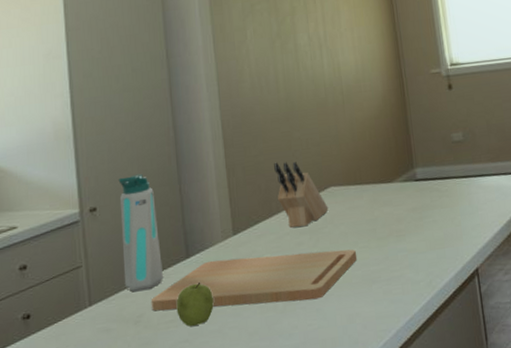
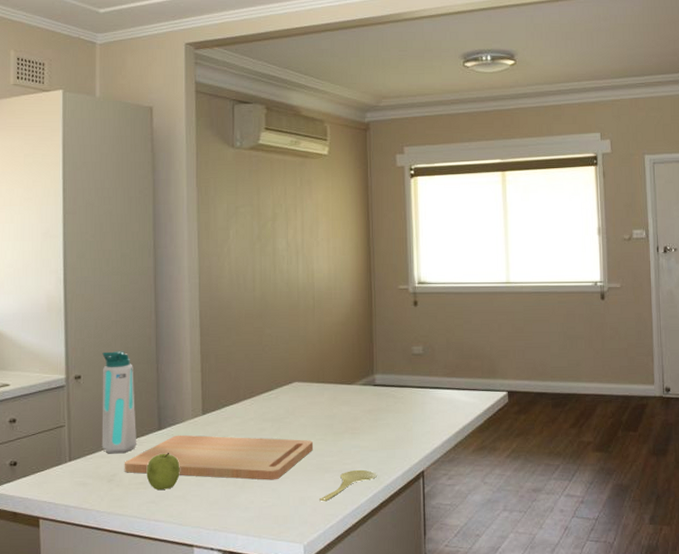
knife block: present [274,162,329,228] -> none [245,354,291,415]
spoon: none [369,275,429,317] -> present [320,469,377,502]

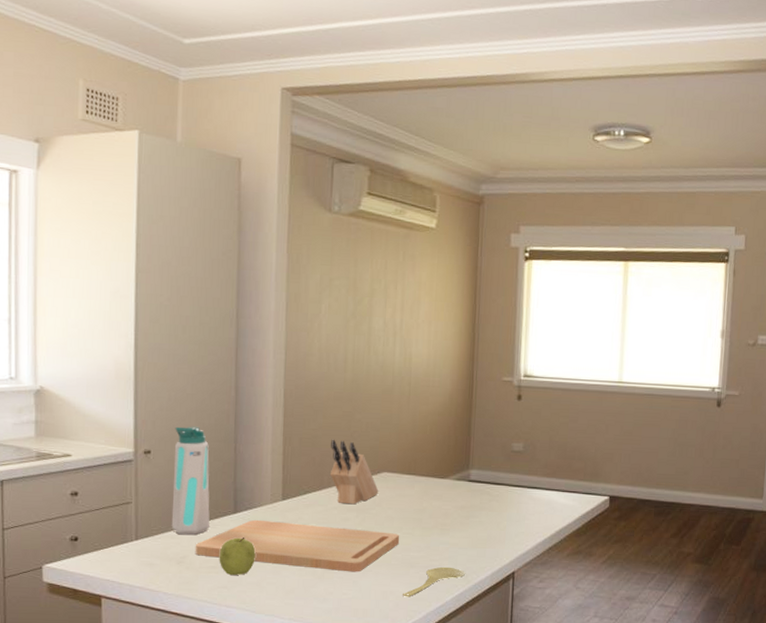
knife block: none [245,354,291,415] -> present [330,439,379,505]

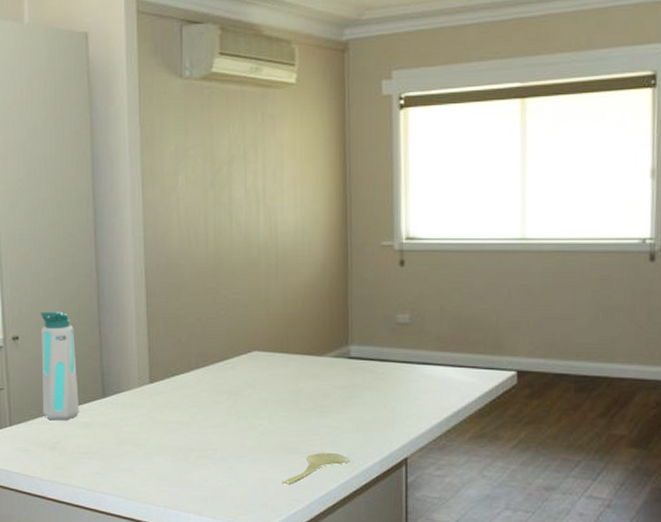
cutting board: present [195,519,400,572] -> none [66,404,276,458]
fruit: present [219,536,256,575] -> none [90,421,126,461]
knife block: present [330,439,379,505] -> none [196,318,250,387]

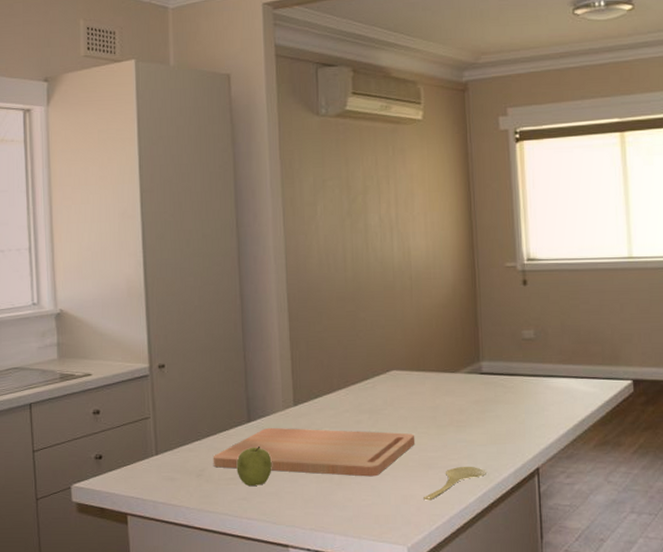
water bottle: present [40,310,79,421] -> none [186,337,225,448]
cutting board: none [66,404,276,458] -> present [213,427,416,477]
fruit: none [90,421,126,461] -> present [236,445,272,486]

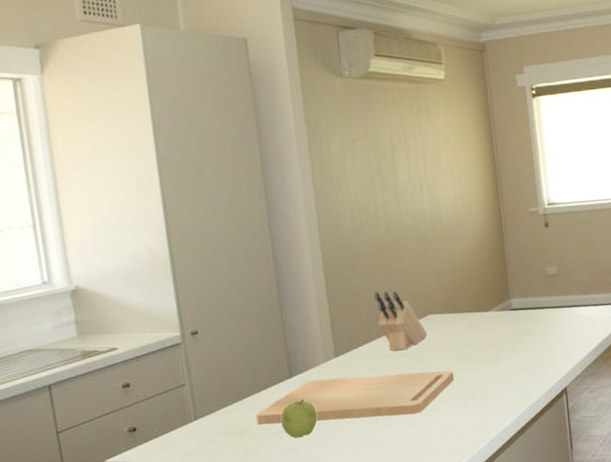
knife block: none [337,340,390,406] -> present [374,291,428,351]
spoon: present [423,466,486,501] -> none [465,393,521,429]

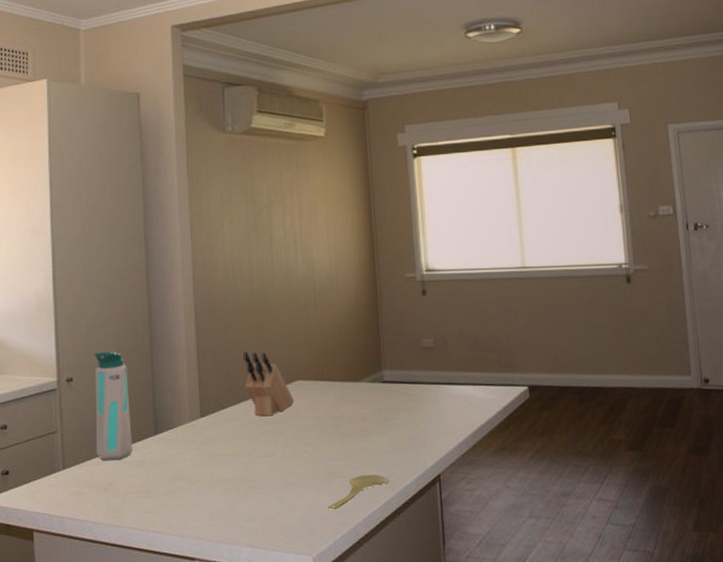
water bottle: none [219,300,267,408] -> present [94,350,132,461]
cutting board: present [255,370,455,425] -> none [120,439,320,487]
fruit: present [280,398,317,438] -> none [143,458,179,499]
spoon: none [465,393,521,429] -> present [328,474,389,510]

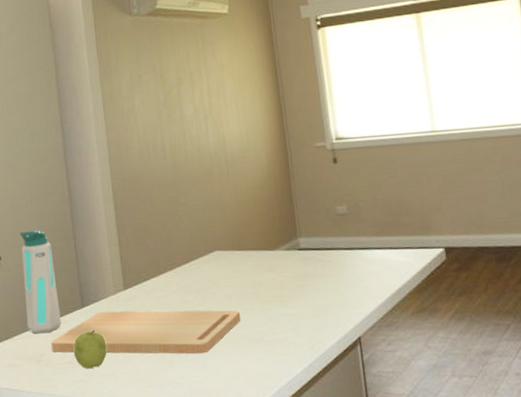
cutting board: none [120,439,320,487] -> present [50,310,241,354]
fruit: none [143,458,179,499] -> present [73,329,107,368]
knife block: present [243,351,294,417] -> none [161,225,214,287]
spoon: present [328,474,389,510] -> none [252,338,311,374]

